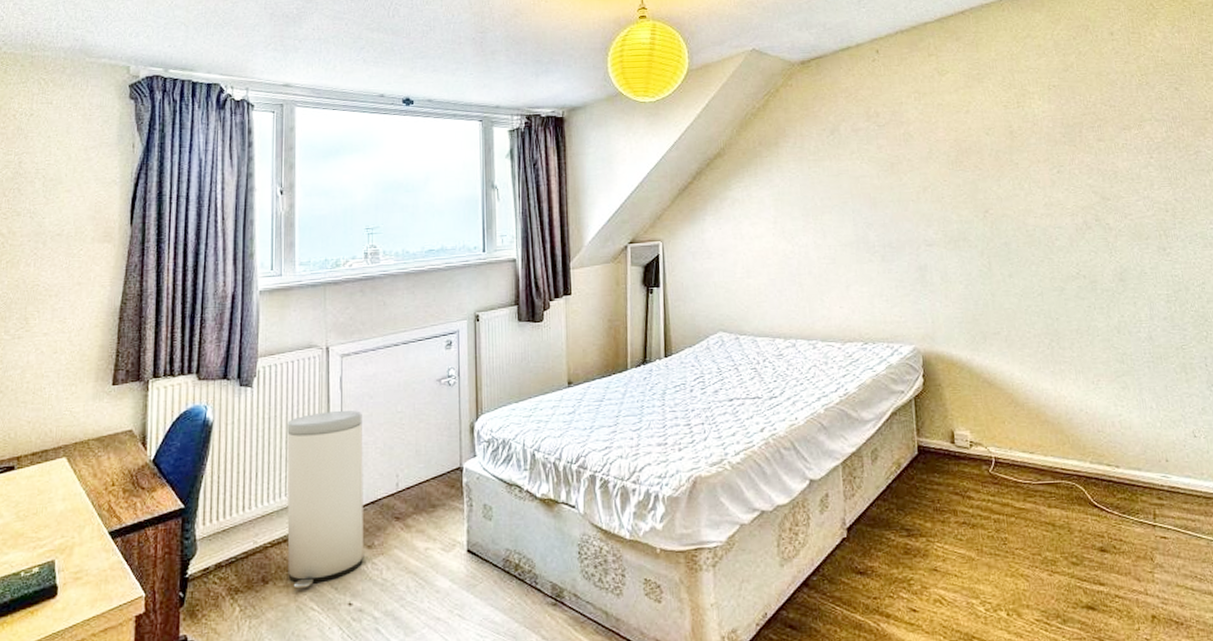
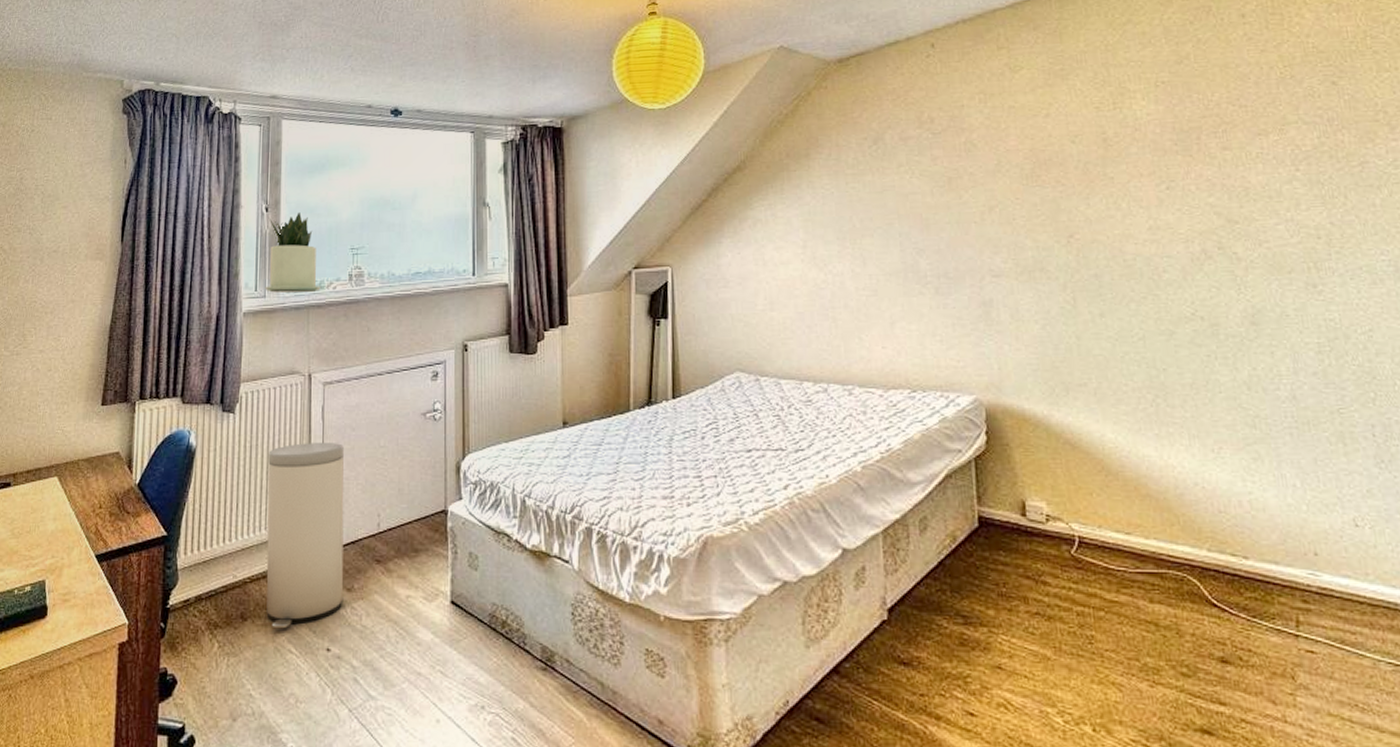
planter: none [281,195,337,272] -> present [265,212,321,294]

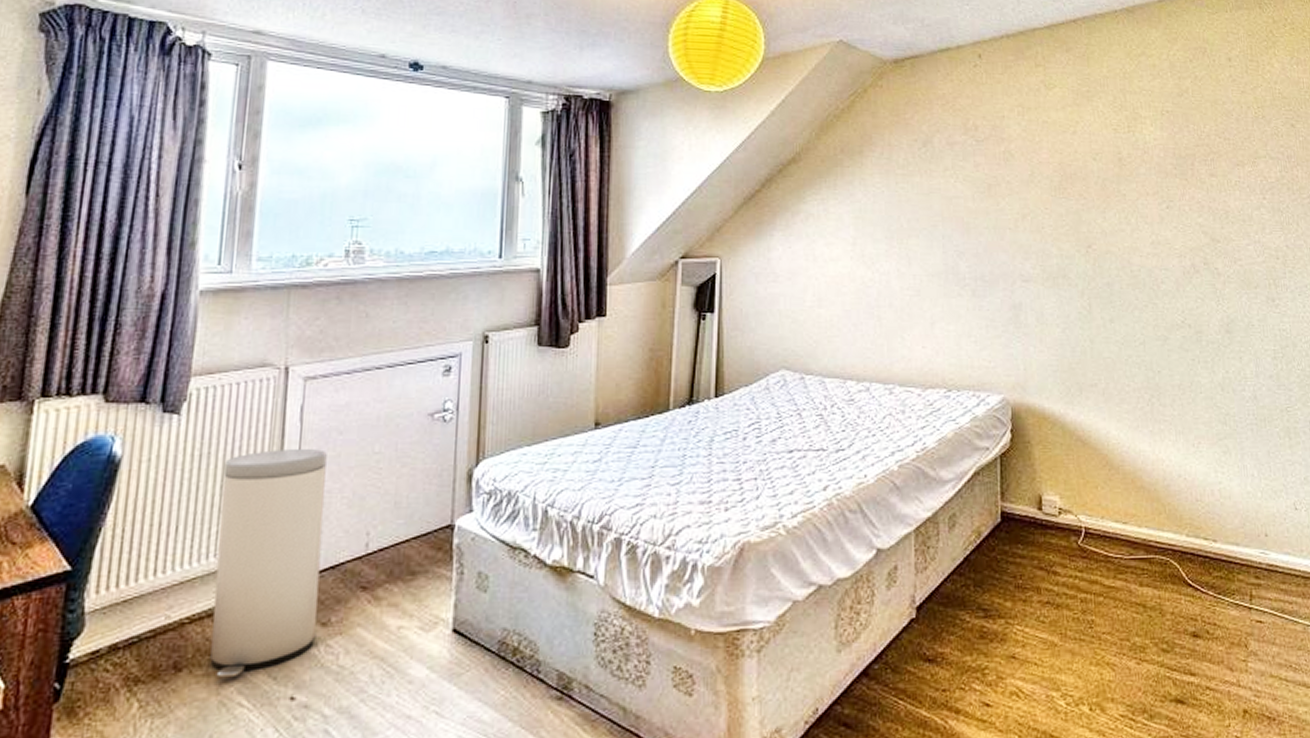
planter: present [265,212,321,294] -> none [232,173,307,270]

